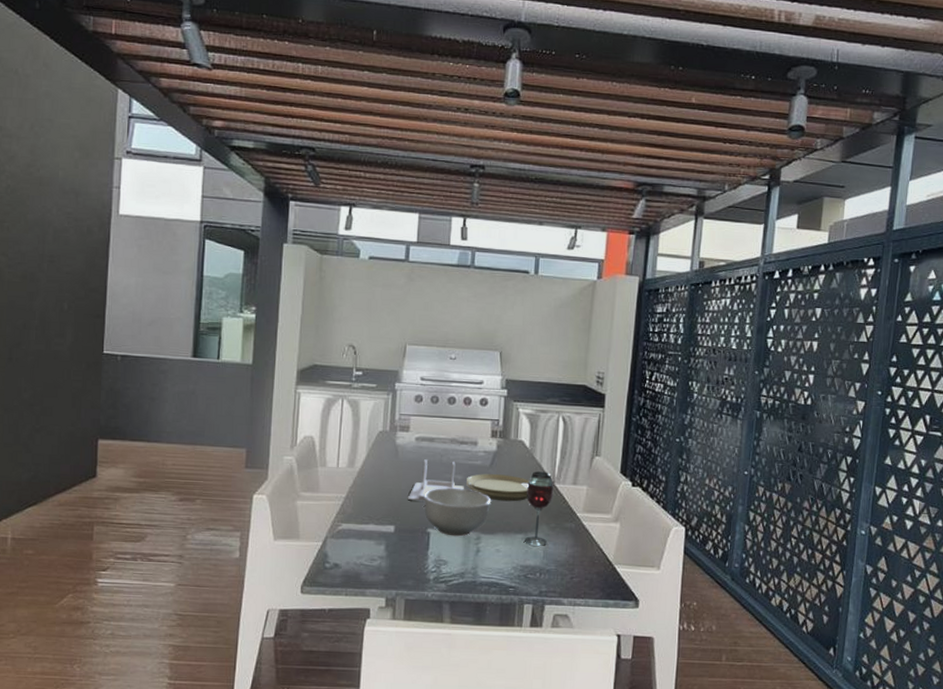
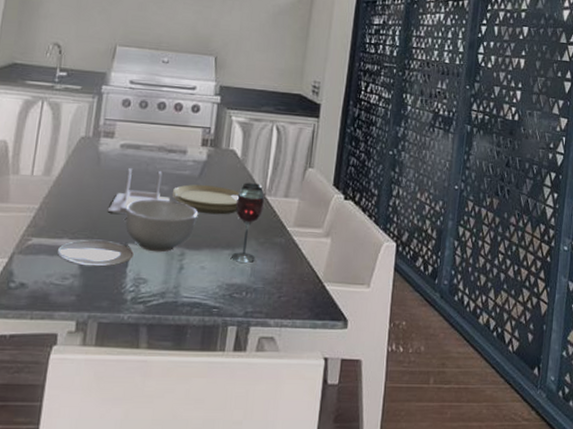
plate: none [365,524,434,551] -> present [58,239,134,268]

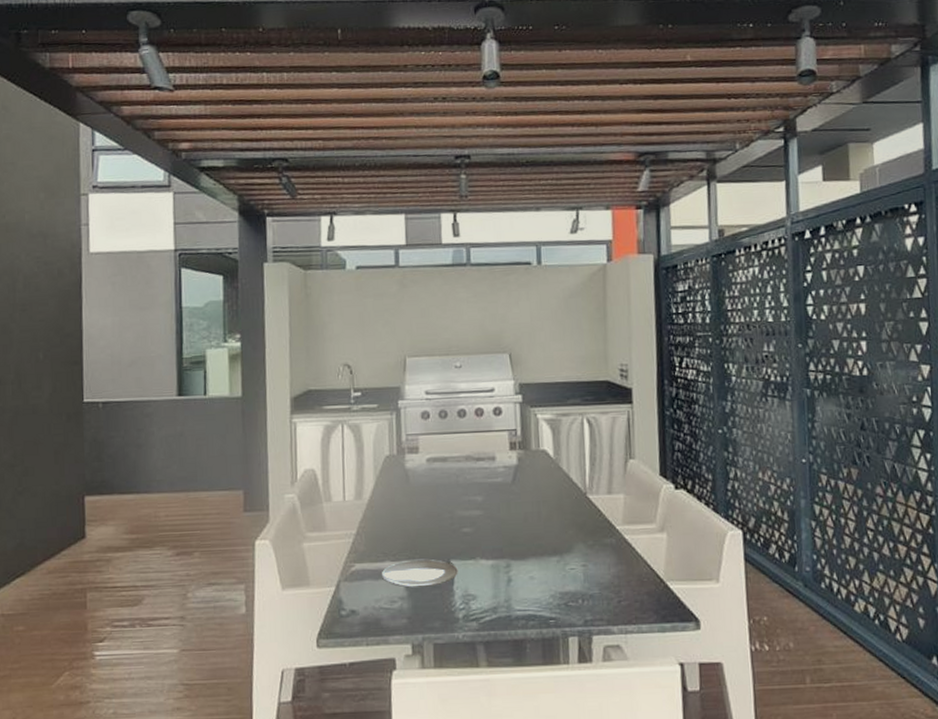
napkin holder: present [107,168,170,214] -> none [424,480,486,531]
bowl: present [125,199,198,253] -> none [442,510,517,567]
plate: present [172,184,240,215] -> none [487,490,559,521]
wineglass: present [232,183,265,263] -> none [555,482,588,568]

